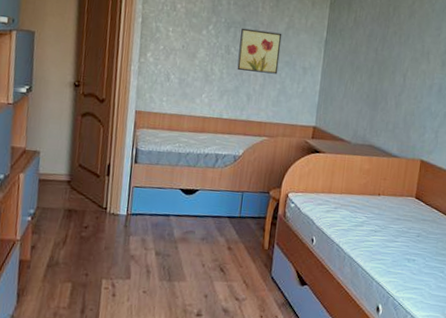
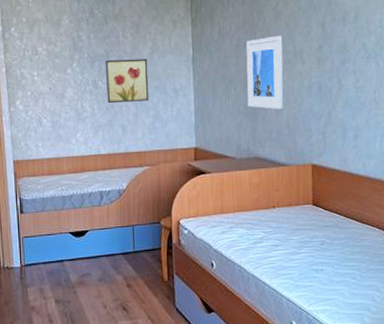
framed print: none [370,32,414,104] -> present [246,35,284,109]

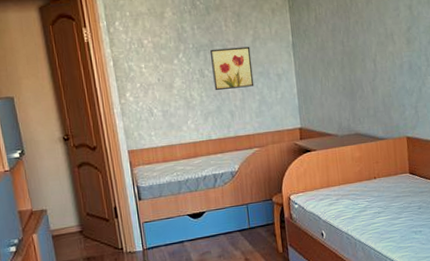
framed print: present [246,35,284,109] -> none [341,19,379,88]

